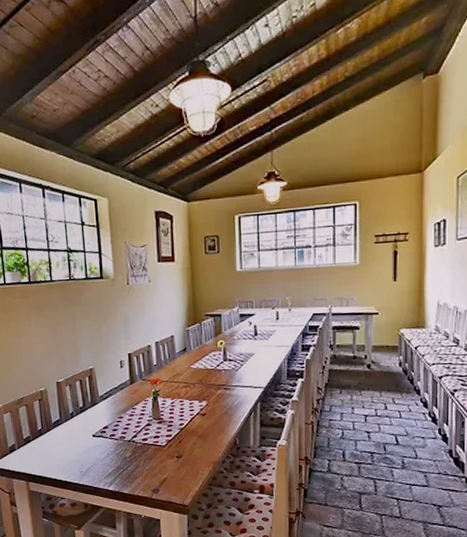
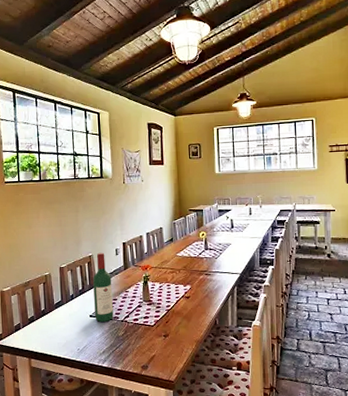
wine bottle: none [95,364,120,442] -> present [93,252,114,322]

